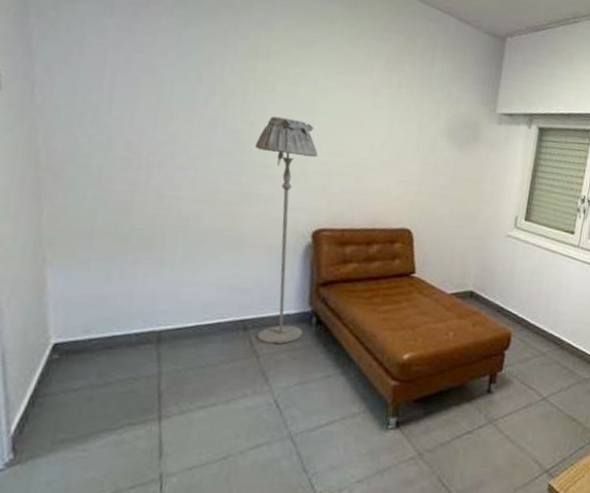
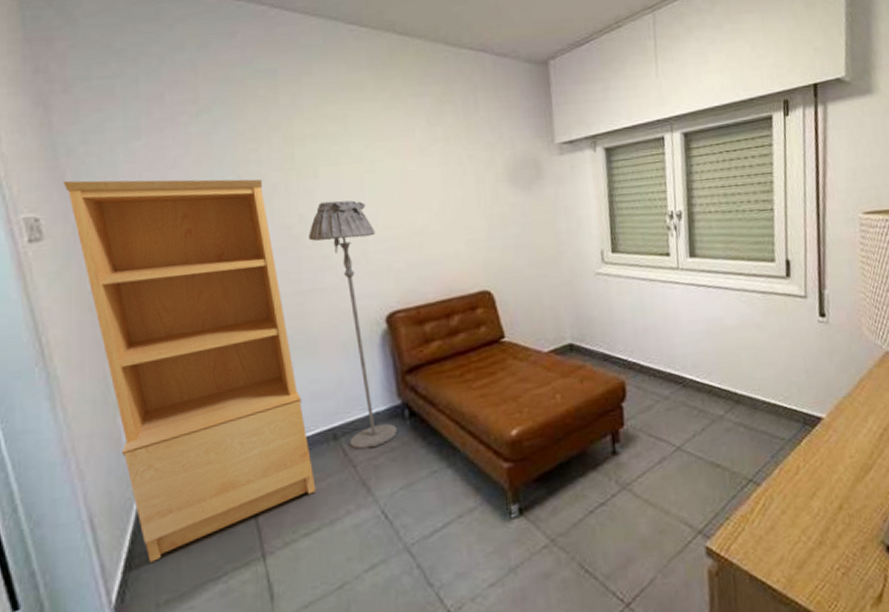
bookcase: none [29,39,222,404] -> present [63,179,316,563]

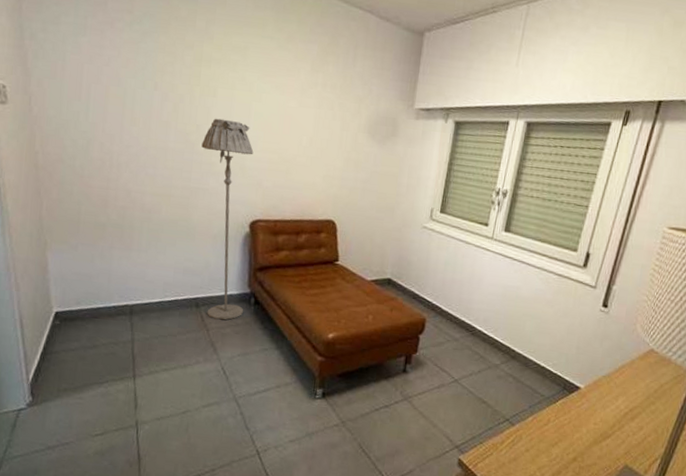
bookcase: present [63,179,316,563] -> none [25,59,178,360]

